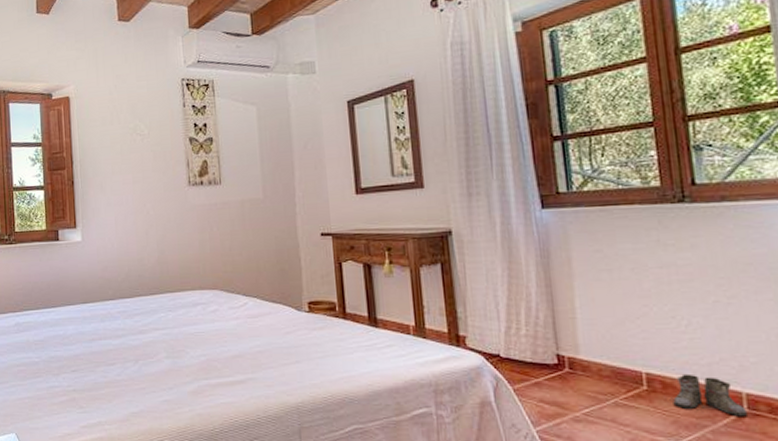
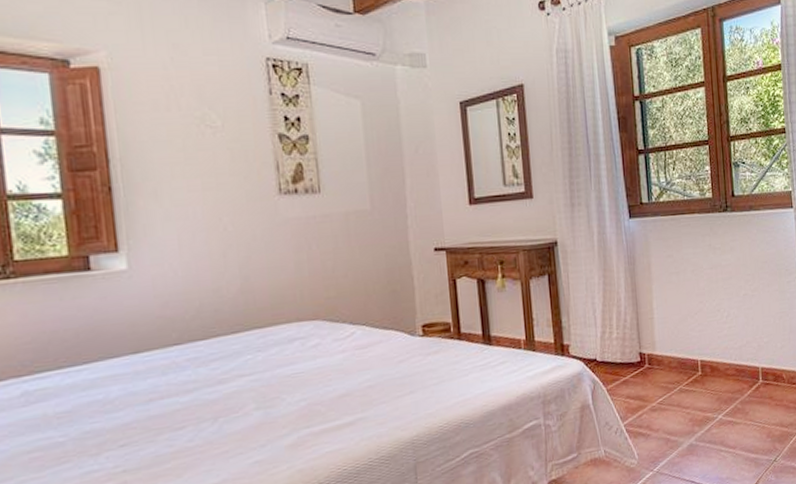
boots: present [673,373,749,417] -> none [717,357,762,388]

